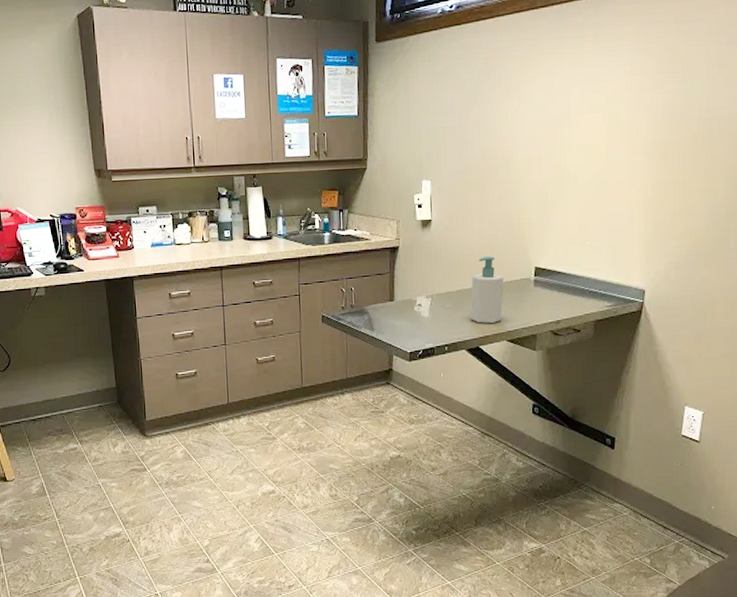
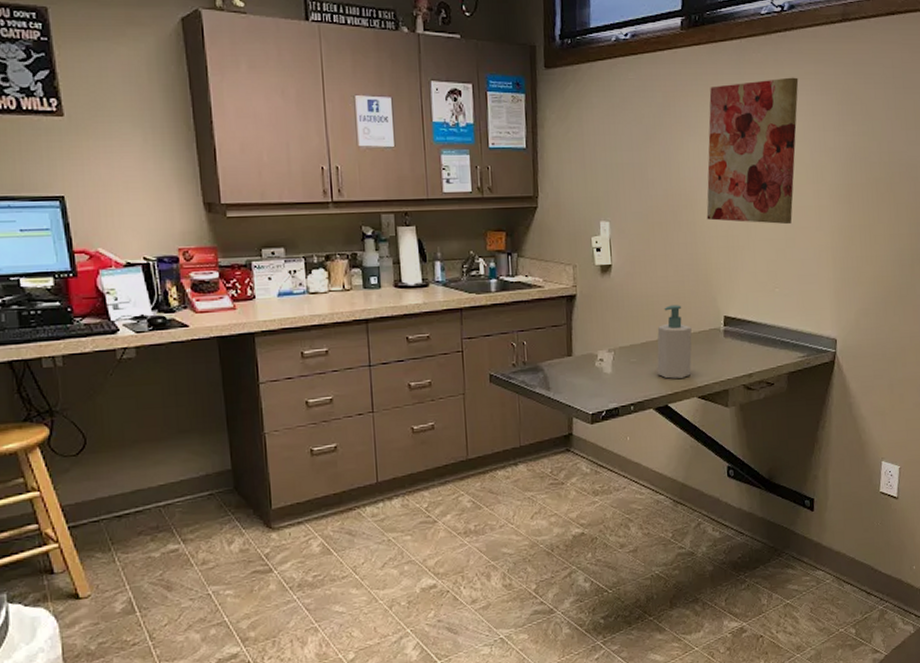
wall art: none [522,38,618,181] -> present [706,77,799,225]

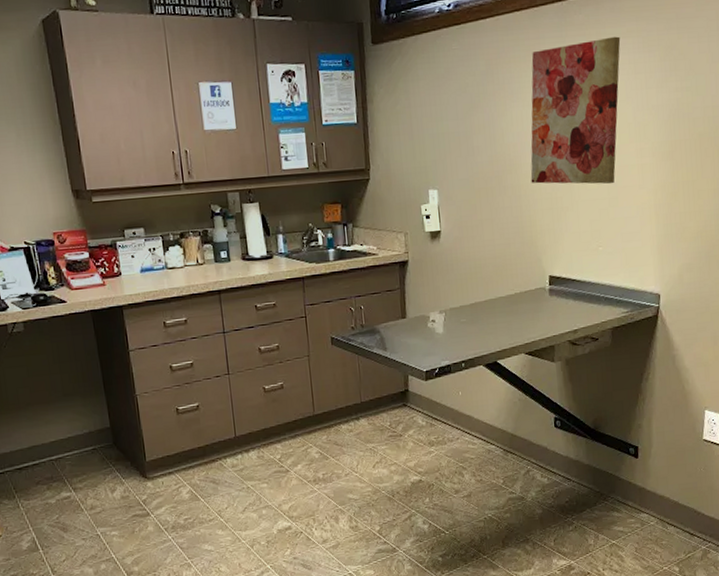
soap bottle: present [657,305,692,379] -> none [485,266,519,337]

